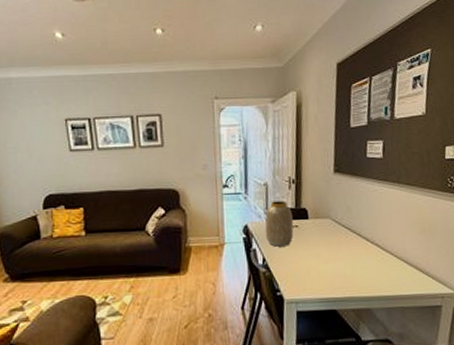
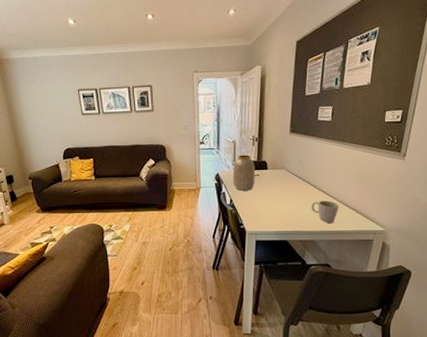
mug: none [364,256,398,287] -> present [312,200,339,224]

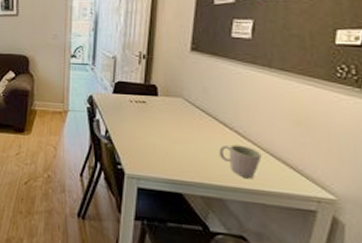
vase: present [232,155,255,191] -> none [110,74,140,121]

